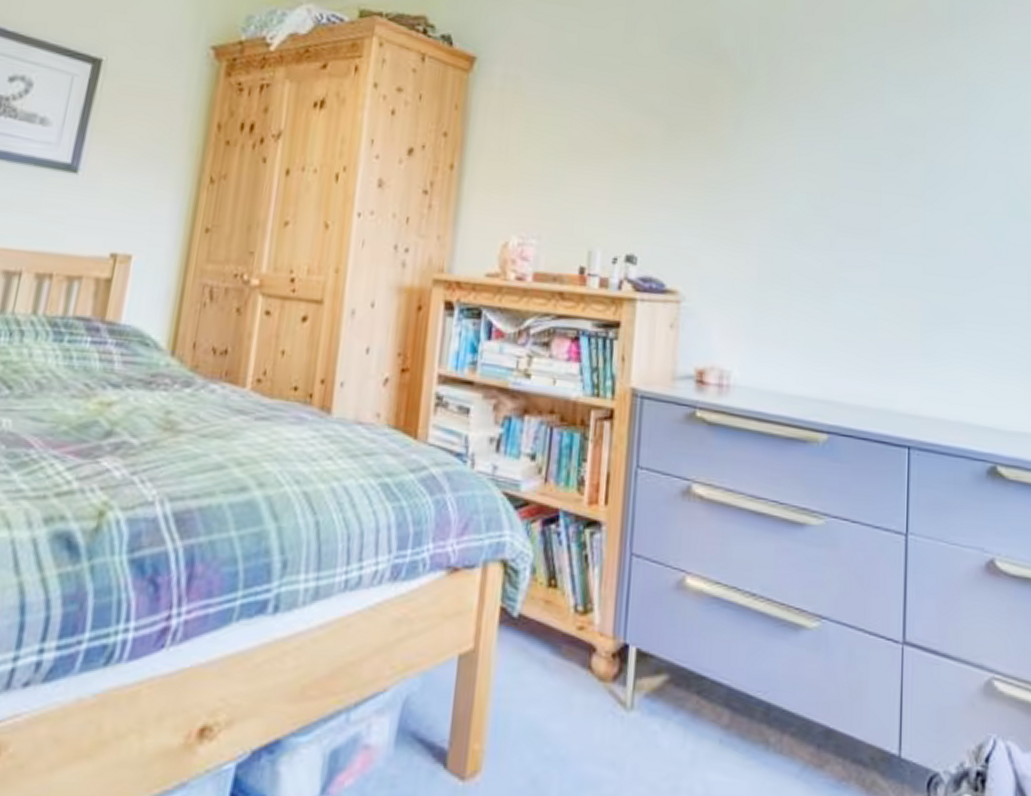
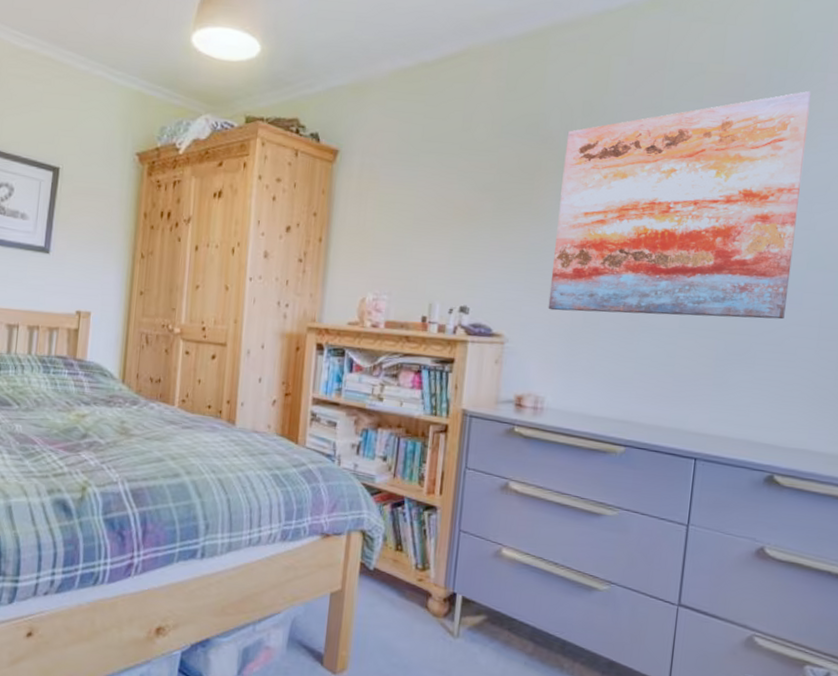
wall art: none [730,22,995,276] -> present [548,91,812,320]

